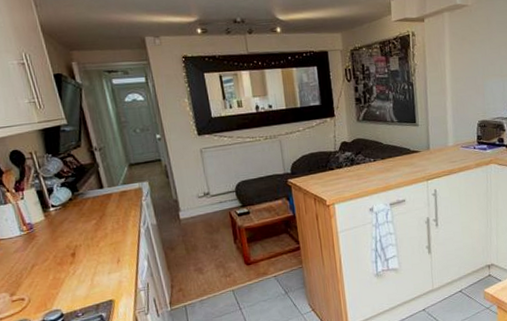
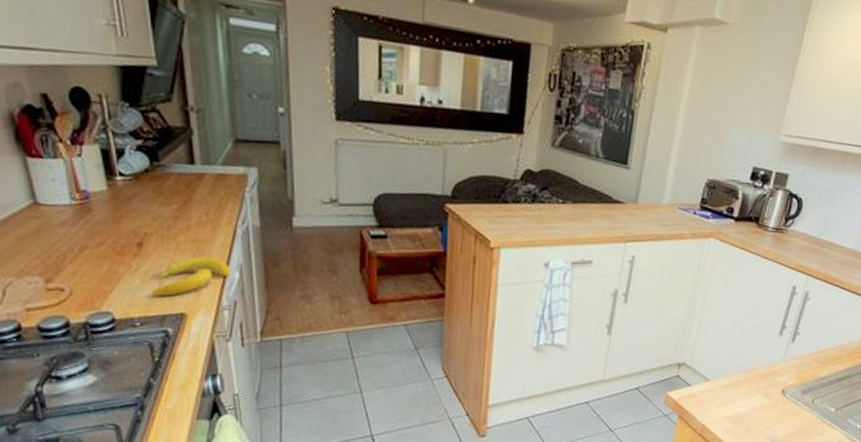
banana: none [86,253,141,290] -> present [151,256,231,296]

